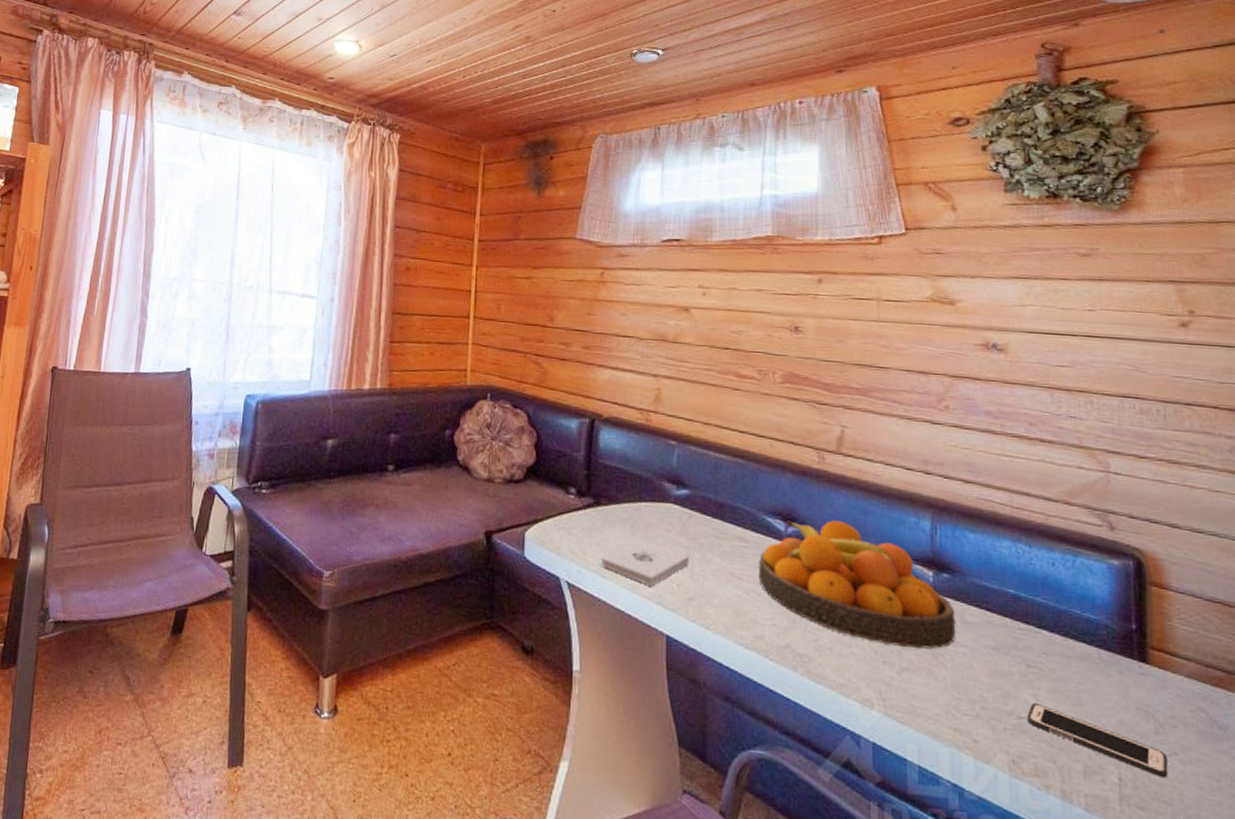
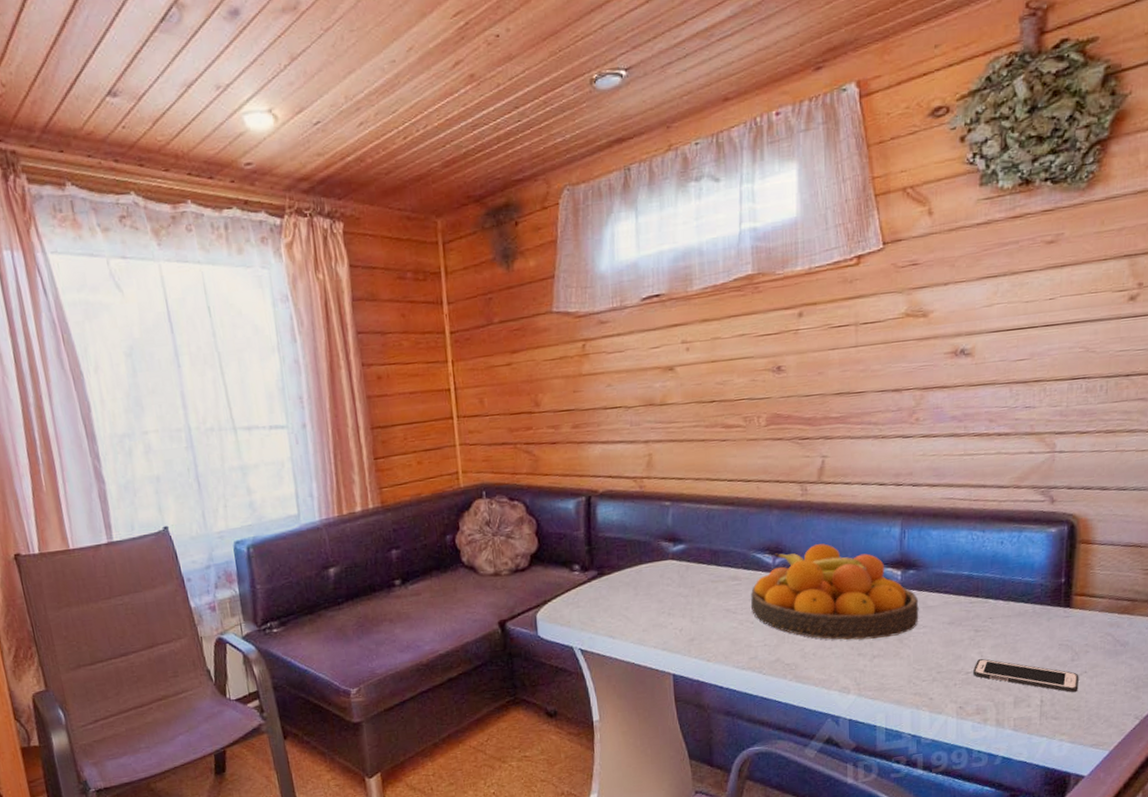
notepad: present [600,538,690,587] -> none [608,597,690,637]

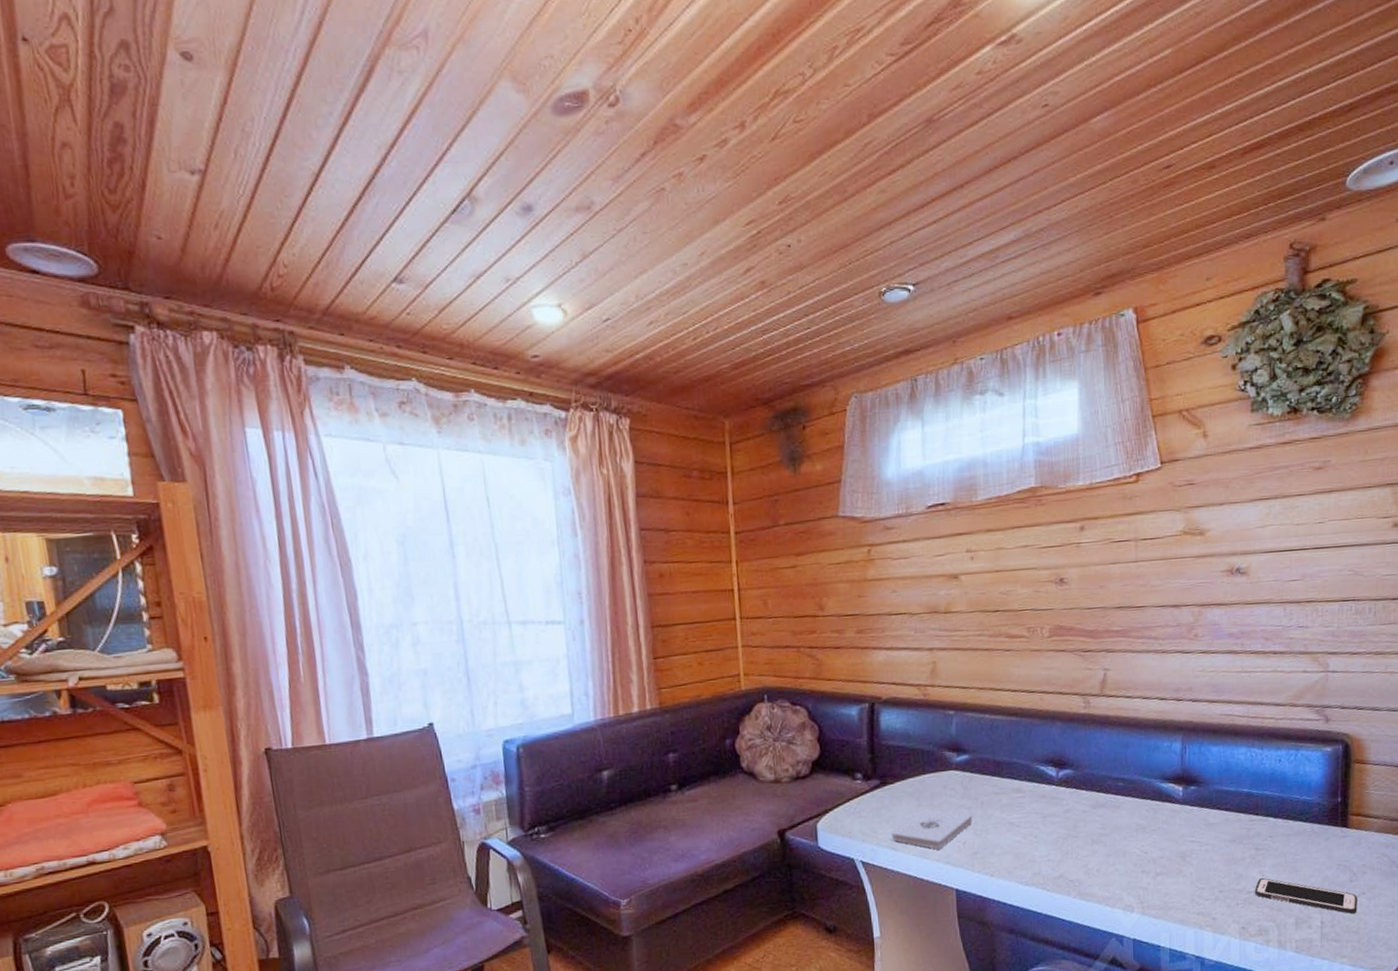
notepad: none [608,597,690,637] -> present [891,808,973,850]
fruit bowl: present [750,543,919,640] -> none [1034,757,1201,857]

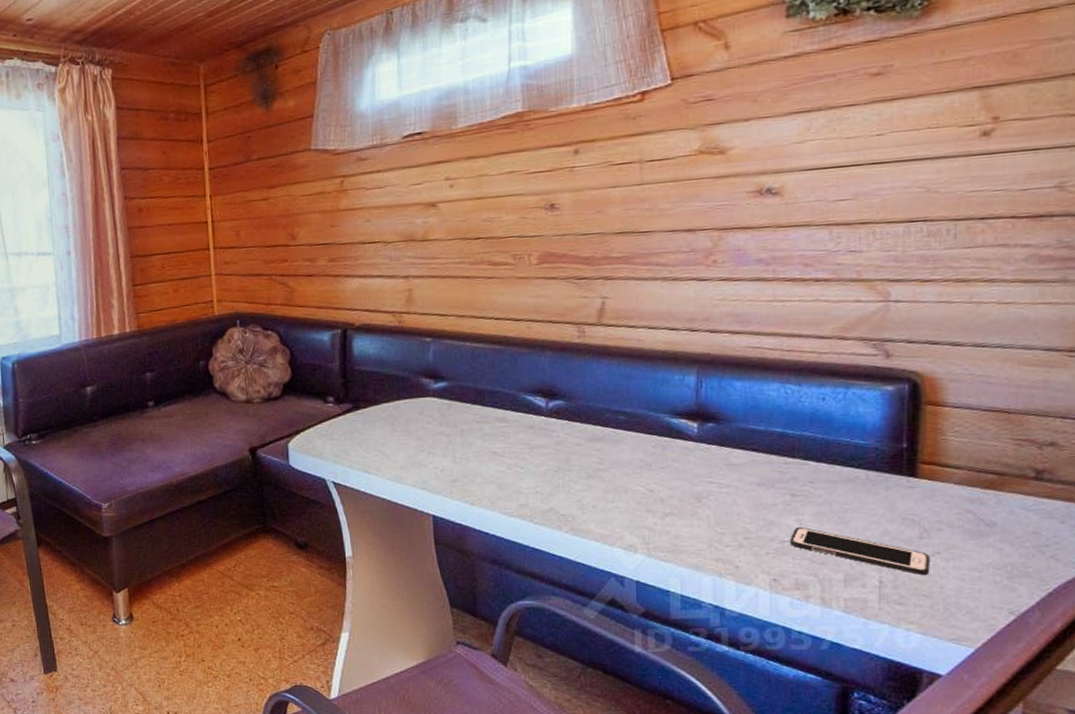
notepad: present [891,808,973,850] -> none [364,434,452,475]

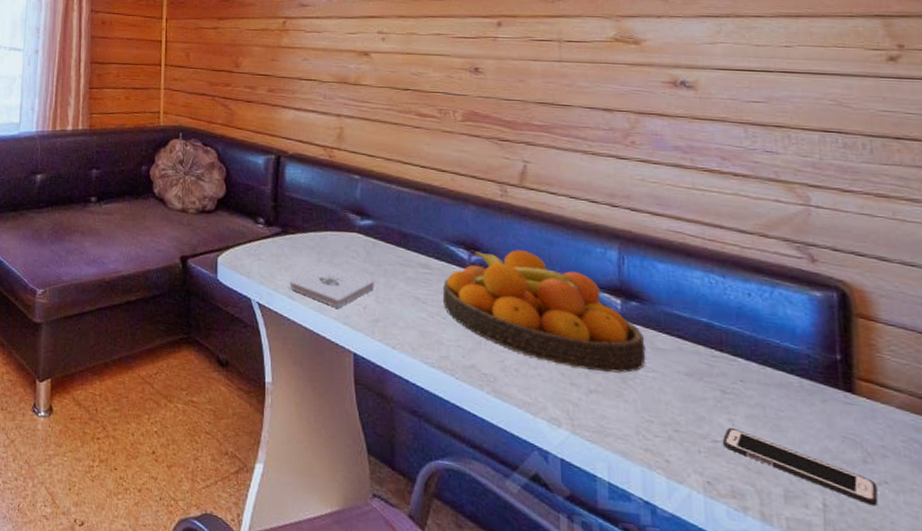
notepad: none [364,434,452,475] -> present [289,264,375,308]
fruit bowl: none [520,389,720,496] -> present [442,250,646,373]

